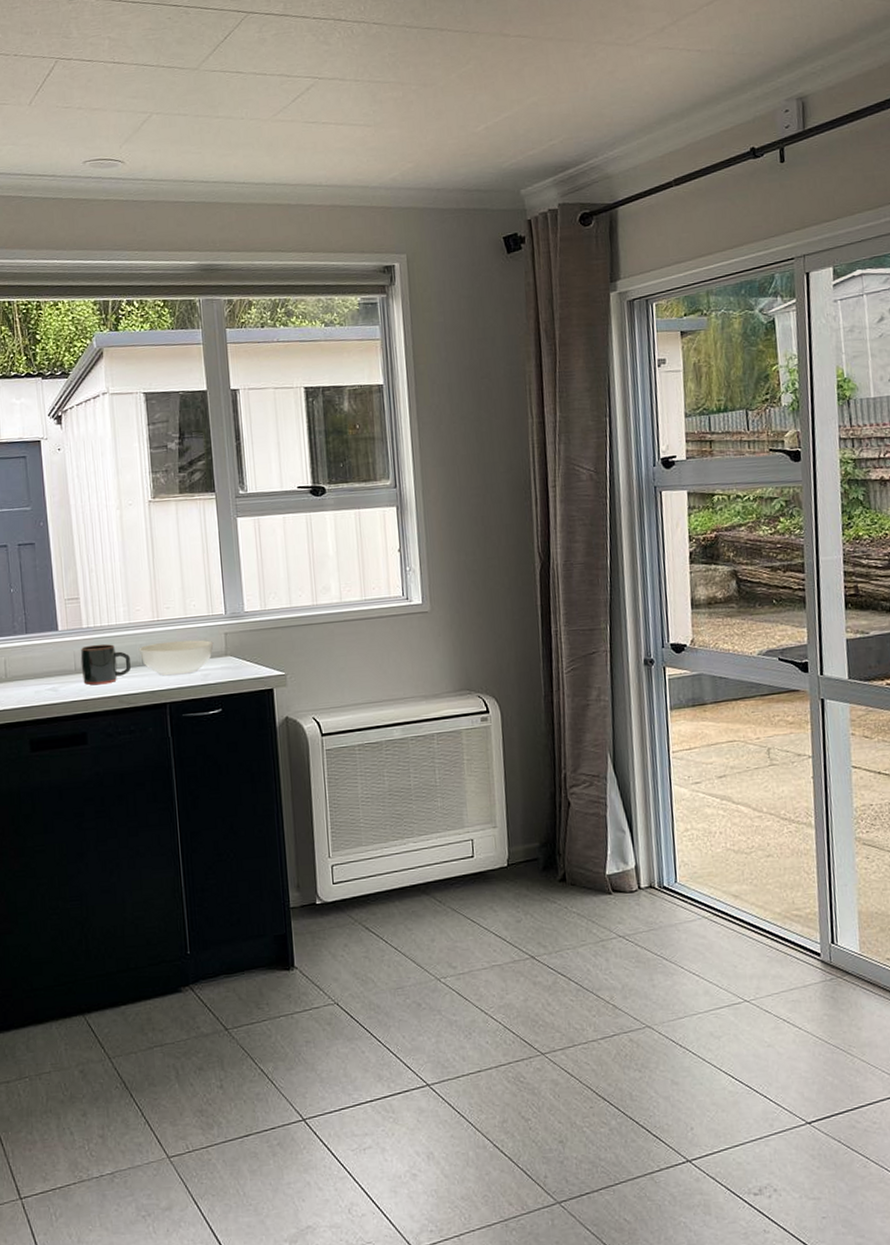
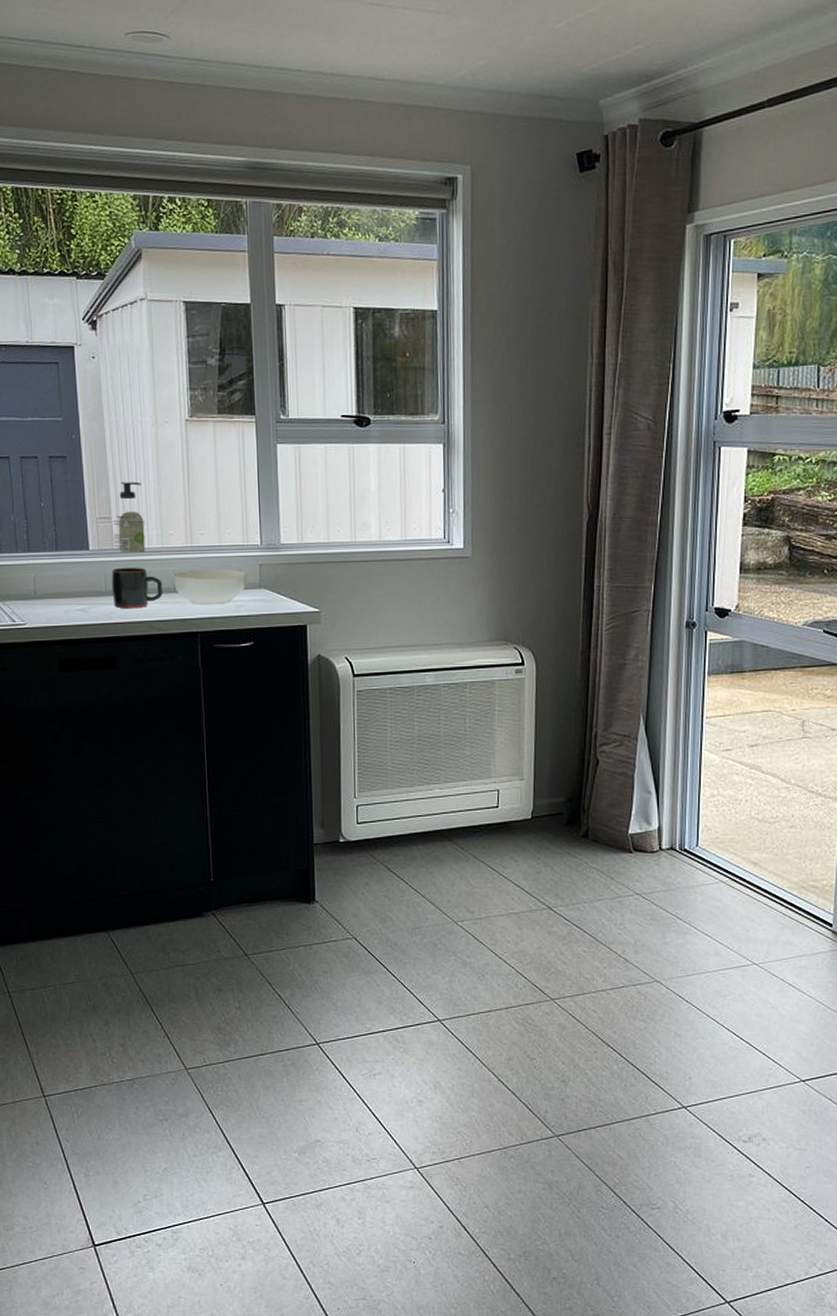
soap dispenser: none [80,562,113,632] -> present [112,481,146,553]

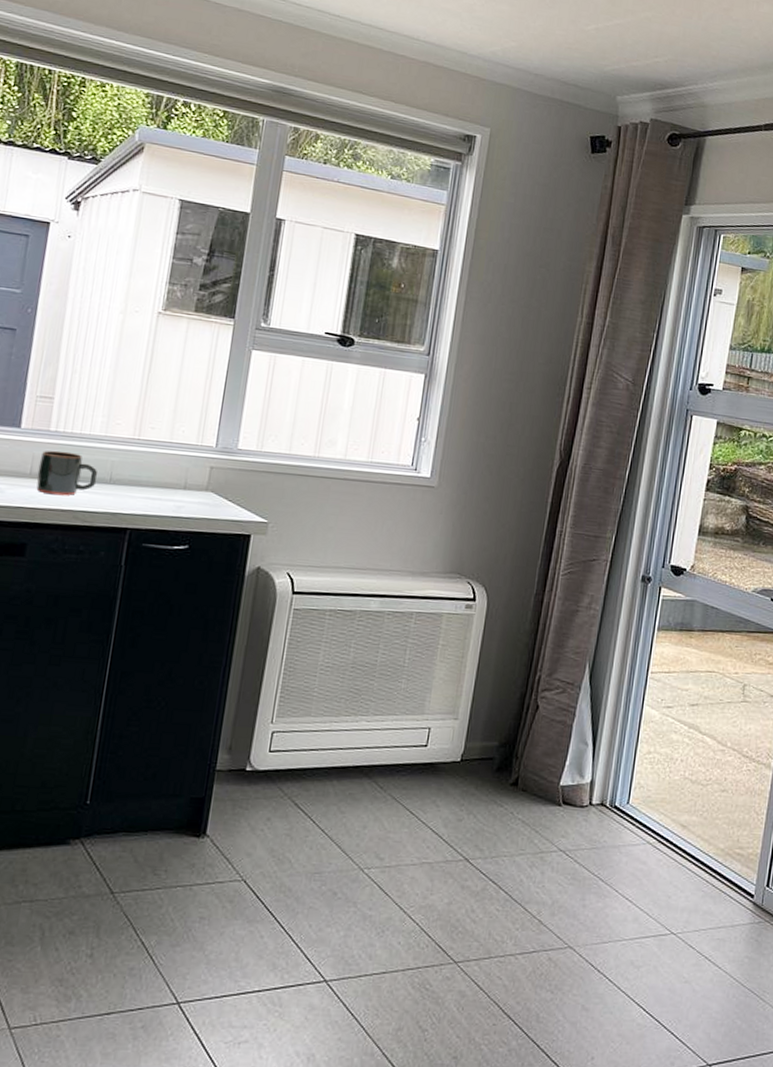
soap dispenser: present [112,481,146,553] -> none [51,363,96,439]
bowl: present [171,569,248,606] -> none [108,462,196,503]

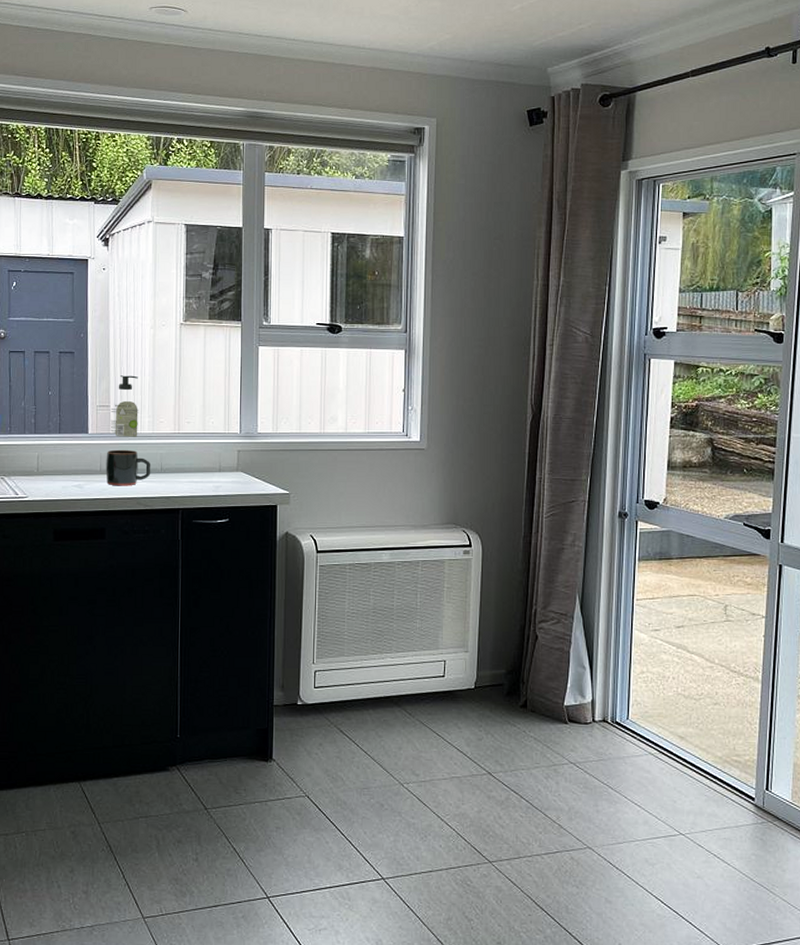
soap dispenser: none [51,363,96,439] -> present [110,375,138,437]

